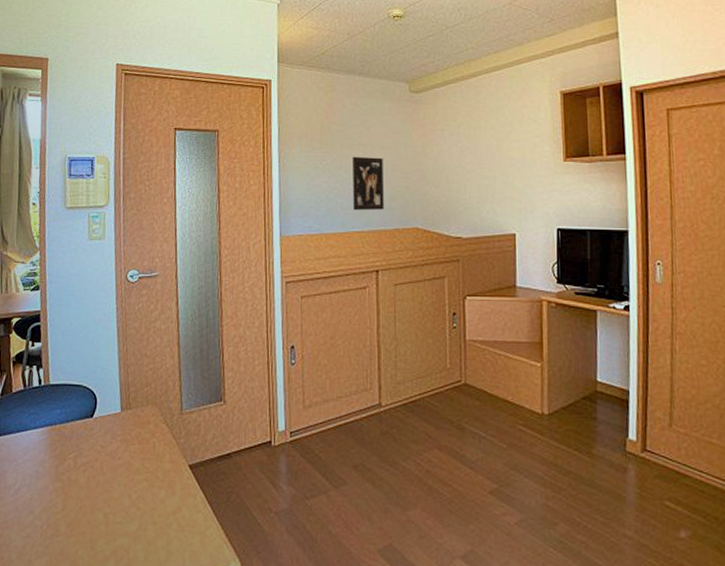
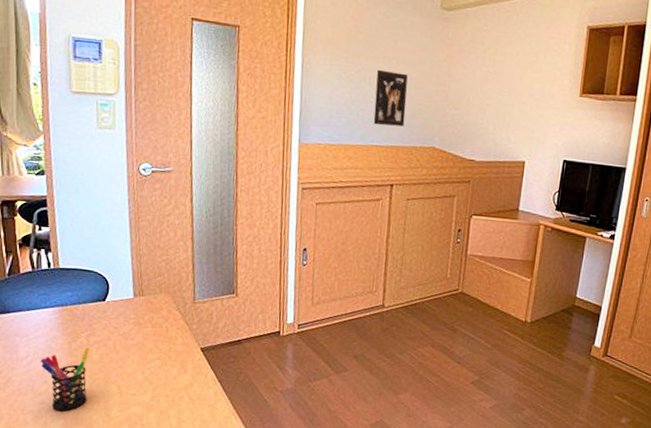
pen holder: none [27,470,77,545] -> present [40,347,90,411]

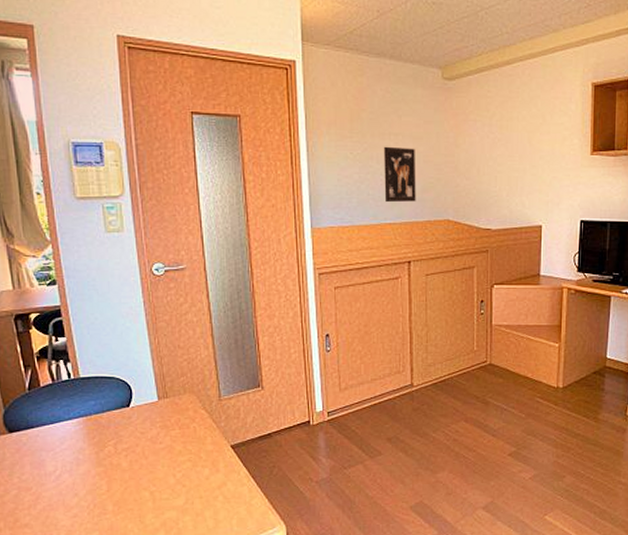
pen holder: present [40,347,90,411] -> none [69,456,120,522]

